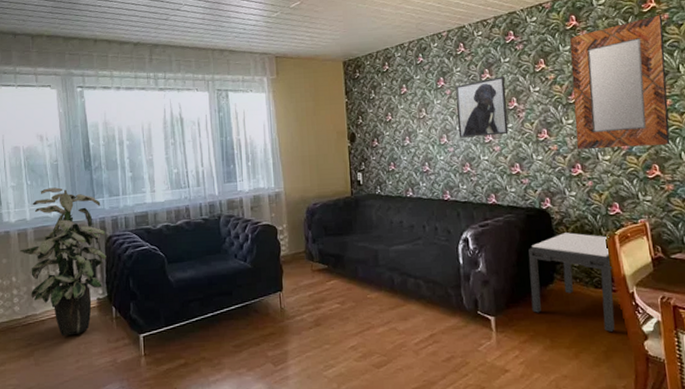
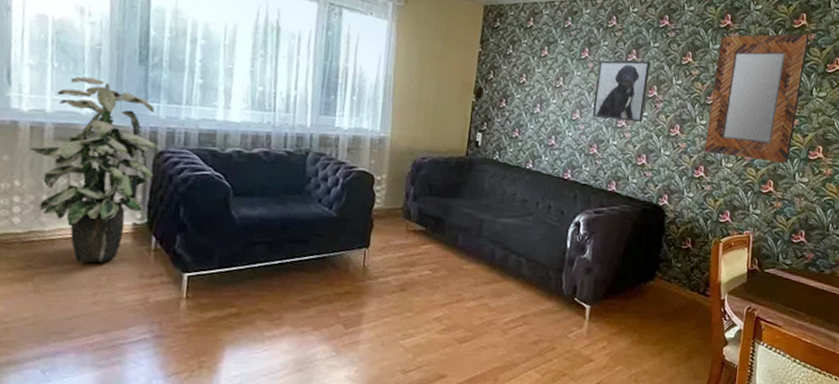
side table: present [528,232,615,332] -> none [628,232,715,334]

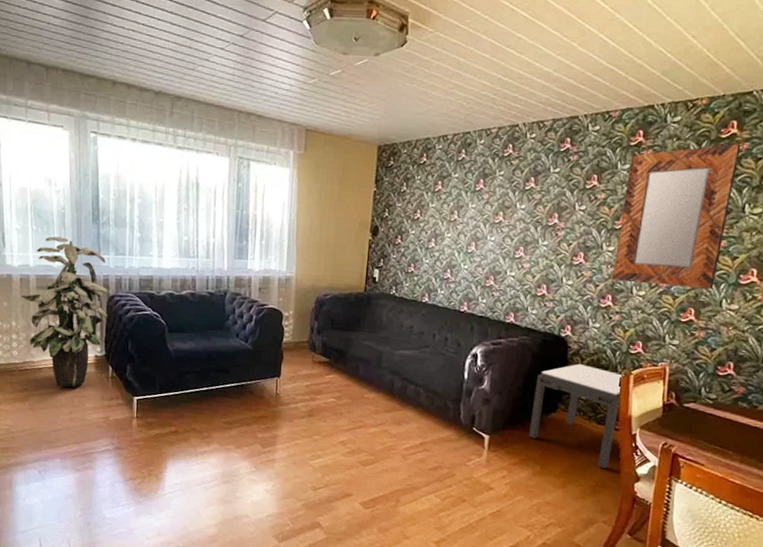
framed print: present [592,60,650,122] -> none [488,188,550,252]
side table: none [628,232,715,334] -> present [528,364,624,468]

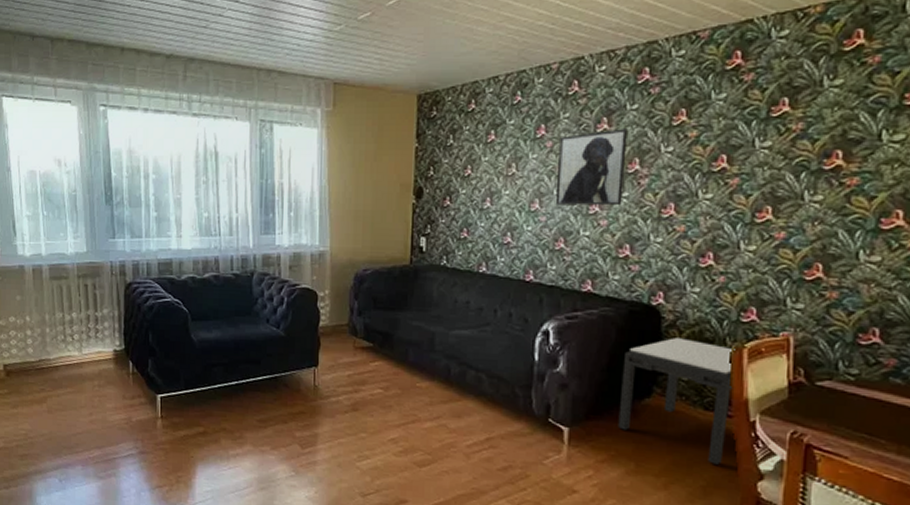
indoor plant: present [20,236,109,387] -> none [34,221,126,386]
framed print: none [488,188,550,252] -> present [555,129,628,206]
home mirror: present [611,143,741,289] -> none [712,56,871,238]

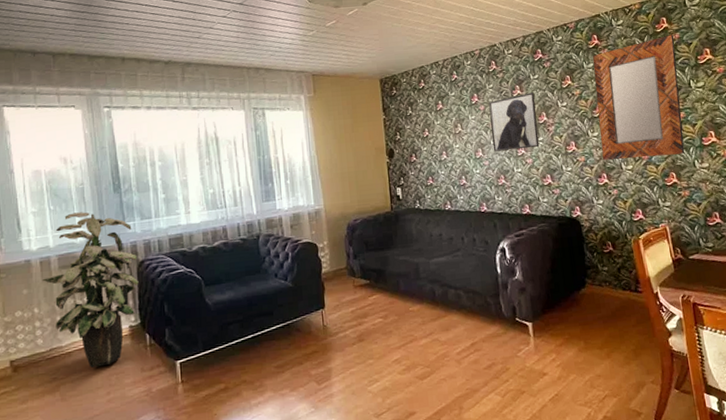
indoor plant: none [34,221,126,386] -> present [42,212,139,368]
side table: present [618,338,736,465] -> none [561,239,642,331]
home mirror: none [712,56,871,238] -> present [592,34,685,160]

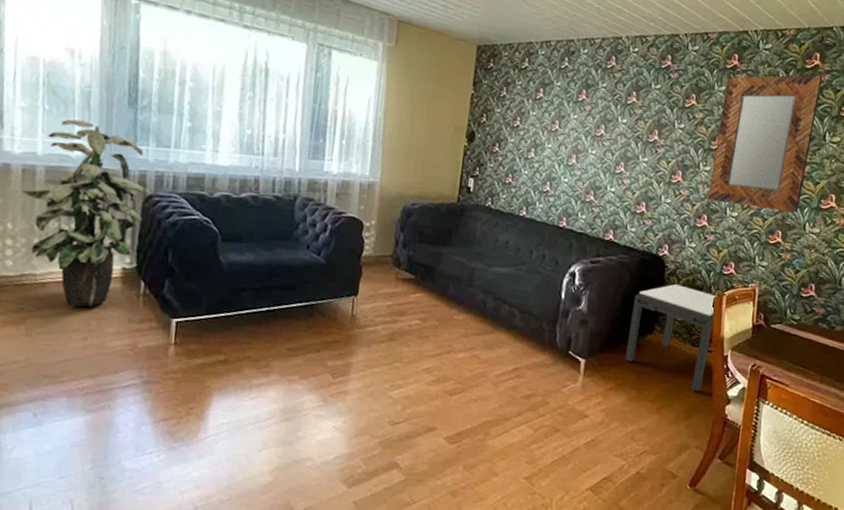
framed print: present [489,92,540,152] -> none [589,102,651,168]
side table: none [561,239,642,331] -> present [625,284,718,391]

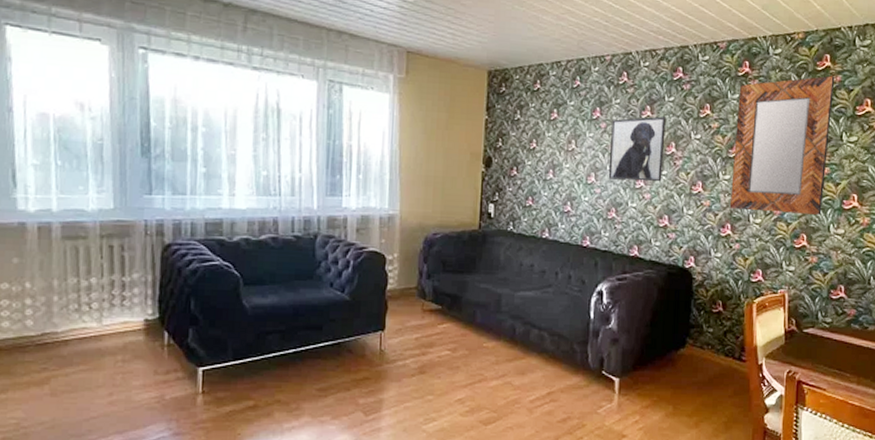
indoor plant: present [21,119,145,307] -> none [38,173,164,362]
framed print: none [589,102,651,168] -> present [608,116,666,182]
side table: present [625,284,718,391] -> none [659,296,747,402]

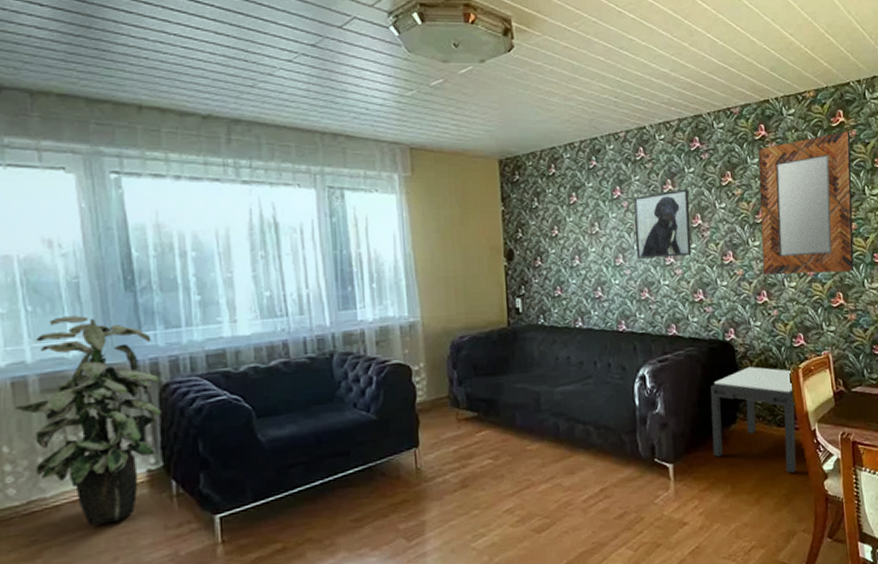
indoor plant: none [38,173,164,362] -> present [14,315,161,526]
side table: none [659,296,747,402] -> present [710,366,796,473]

